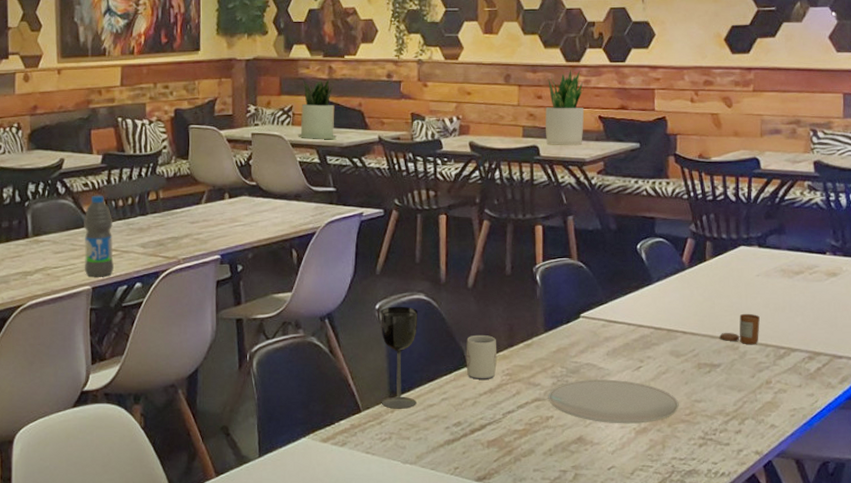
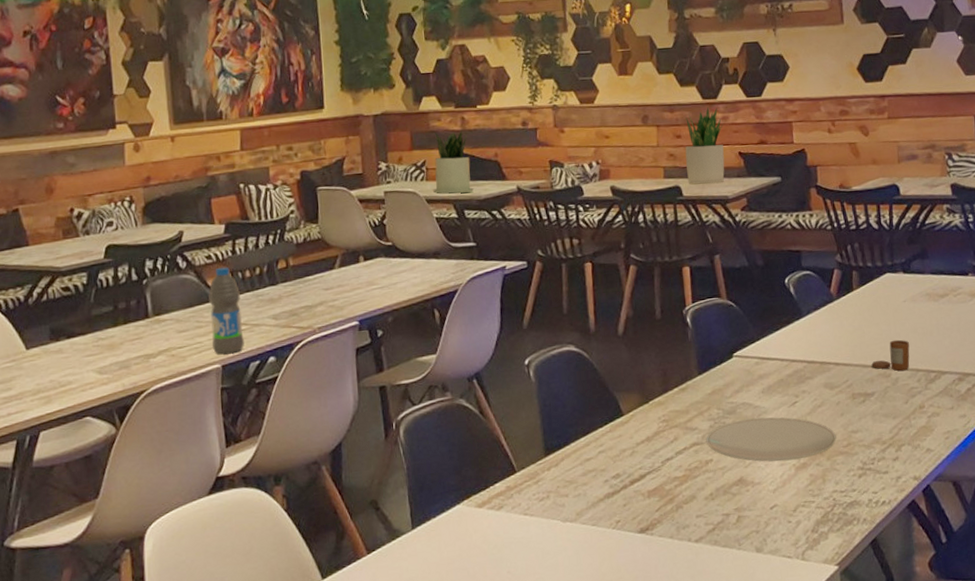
wine glass: present [380,306,418,409] -> none [530,359,573,467]
mug: present [466,334,498,379] -> none [620,382,653,429]

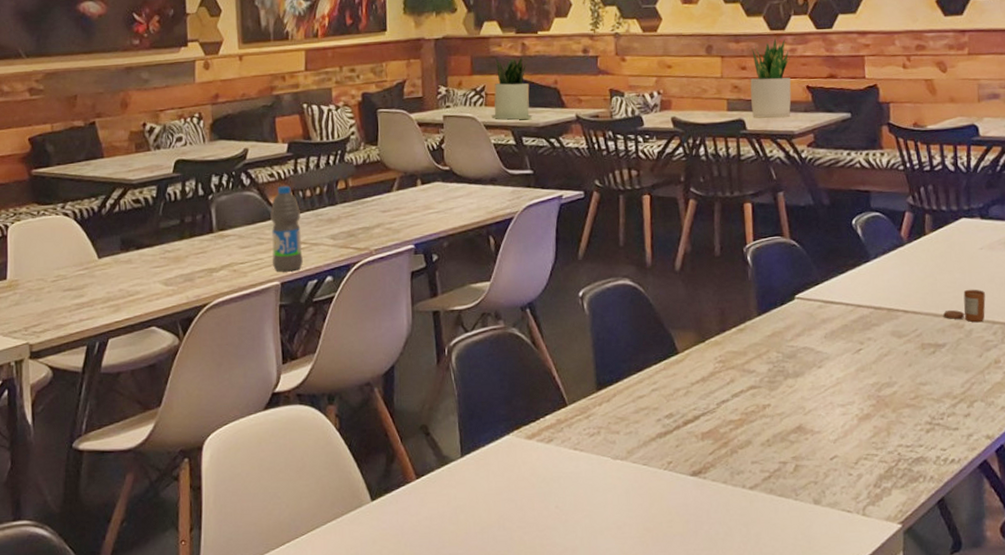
plate: present [706,417,837,462] -> none [764,363,903,411]

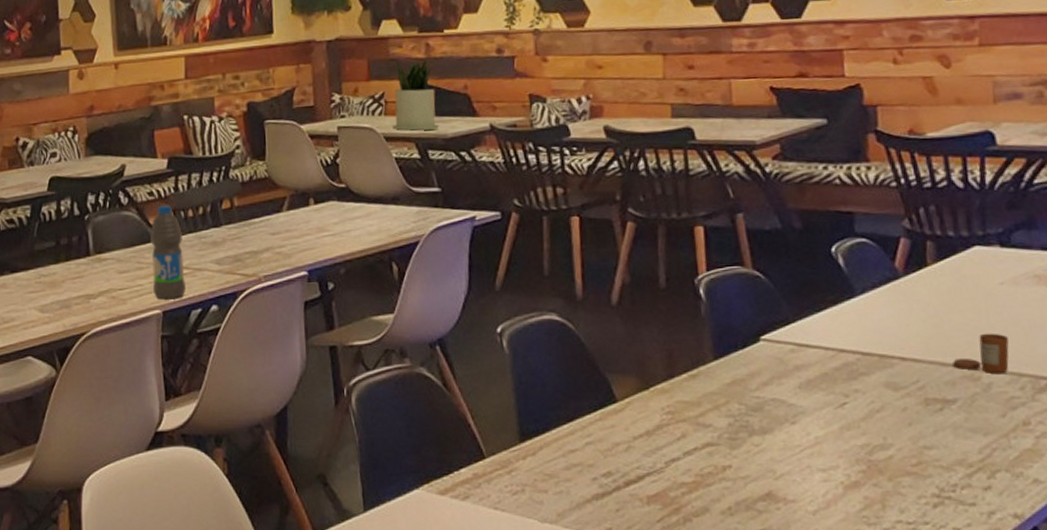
planter: present [750,39,792,119] -> none [699,32,751,127]

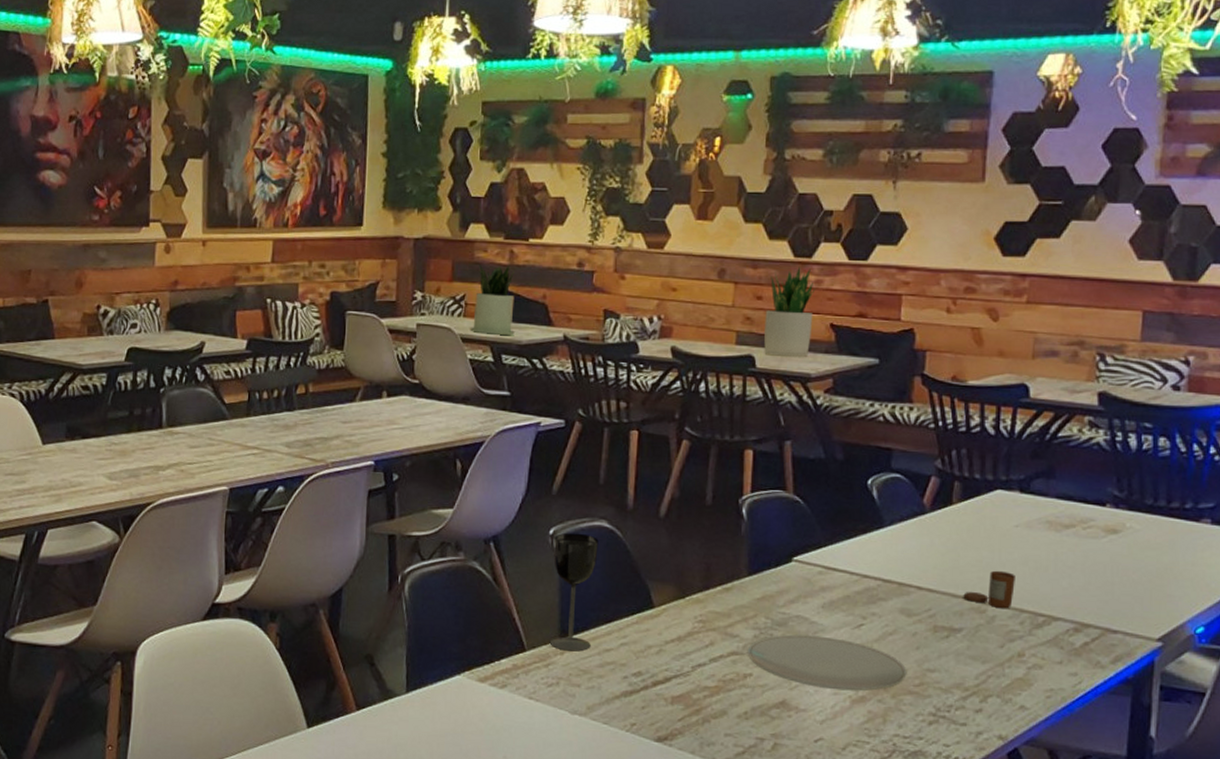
water bottle: present [150,204,186,300] -> none [221,385,255,477]
wine glass: none [503,329,554,455] -> present [549,532,599,652]
planter: none [699,32,751,127] -> present [764,267,816,358]
plate: none [723,419,902,476] -> present [747,634,907,692]

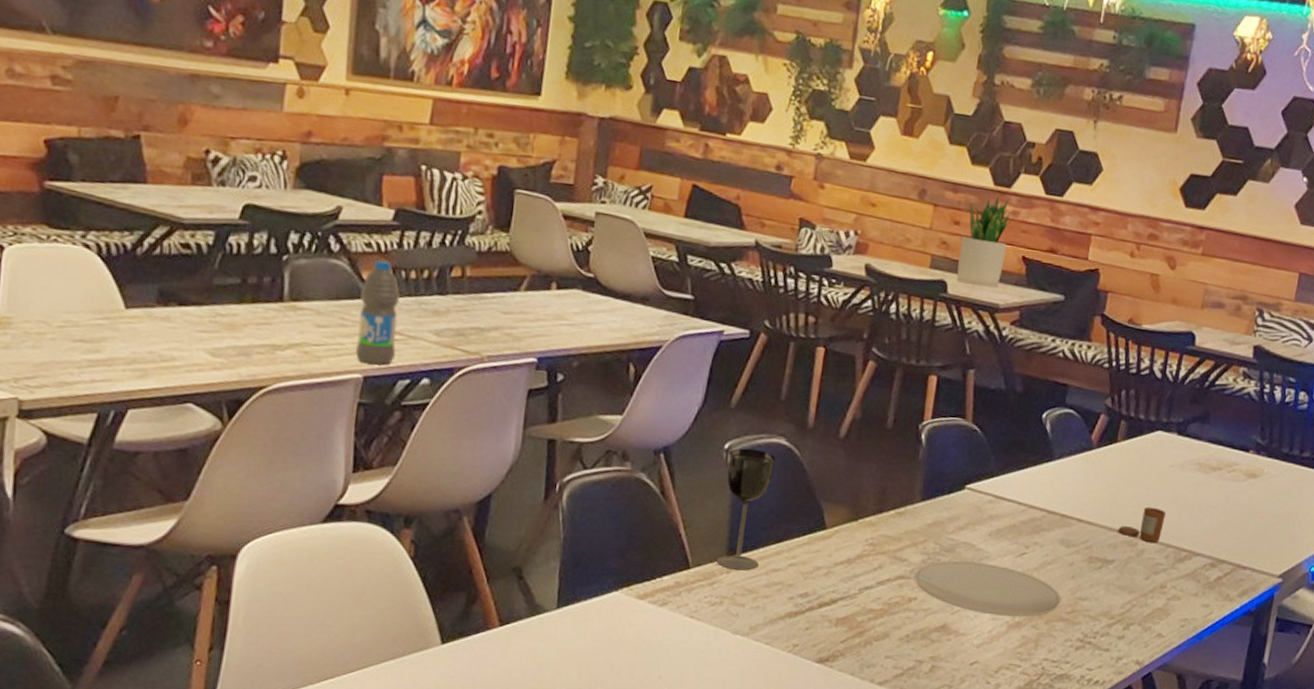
water bottle: none [221,385,255,477] -> present [355,259,400,364]
planter: present [469,265,516,336] -> none [653,155,708,236]

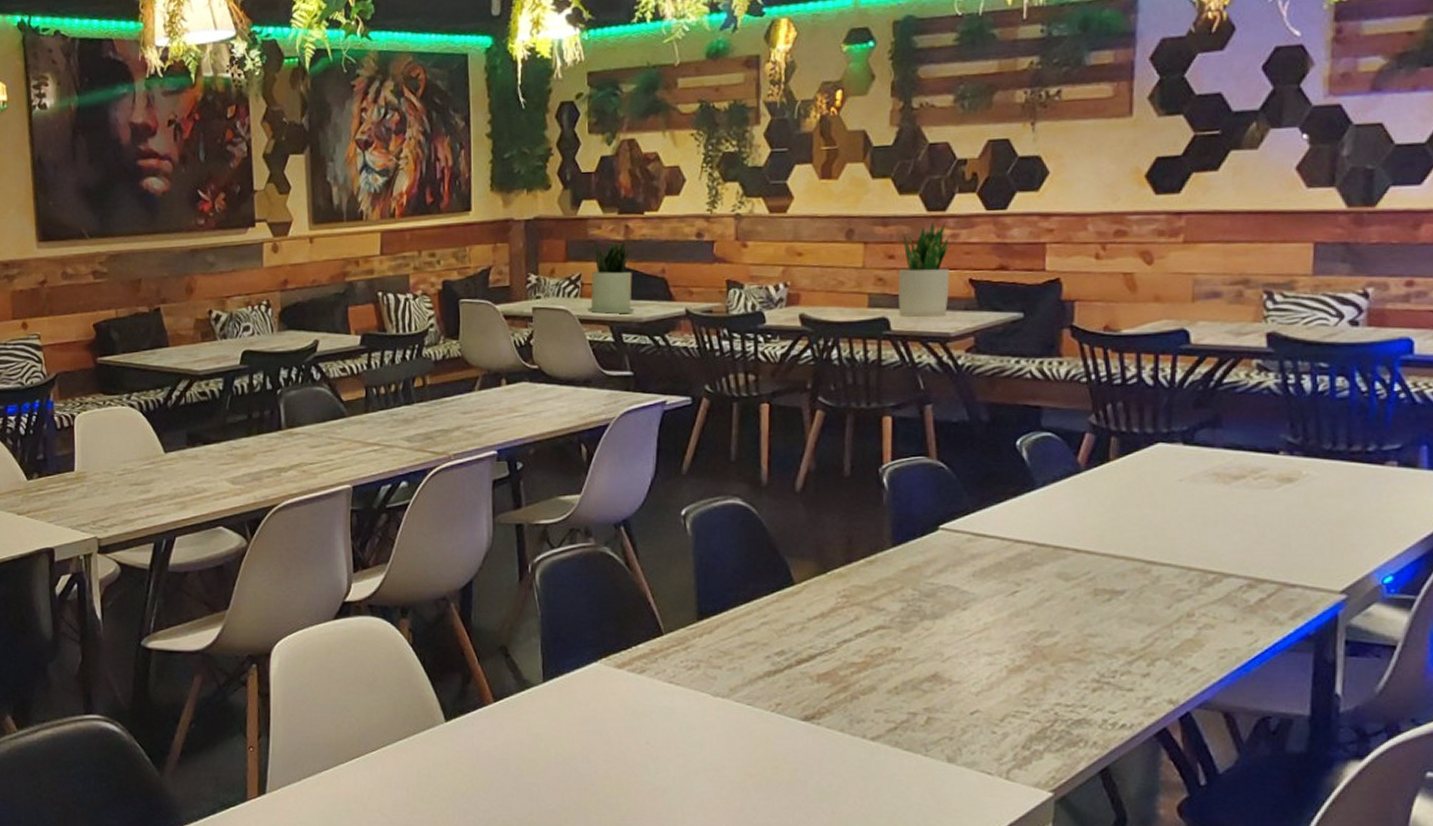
water bottle: present [355,259,400,364] -> none [342,381,376,475]
planter: none [653,155,708,236] -> present [586,241,636,315]
wine glass: present [716,448,775,571] -> none [687,512,733,633]
plate: present [914,560,1061,617] -> none [895,605,1067,661]
candle: present [1118,506,1166,544] -> none [1125,528,1181,568]

